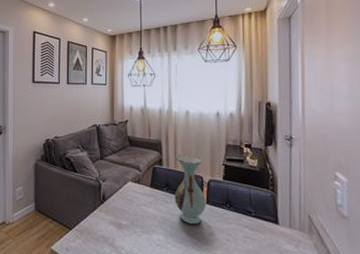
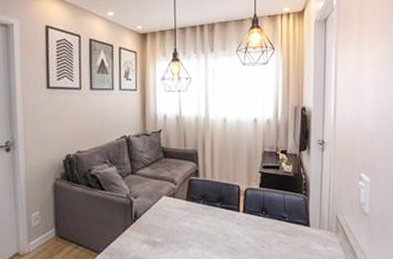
decorative vase: present [174,154,207,226] -> none [211,163,244,236]

